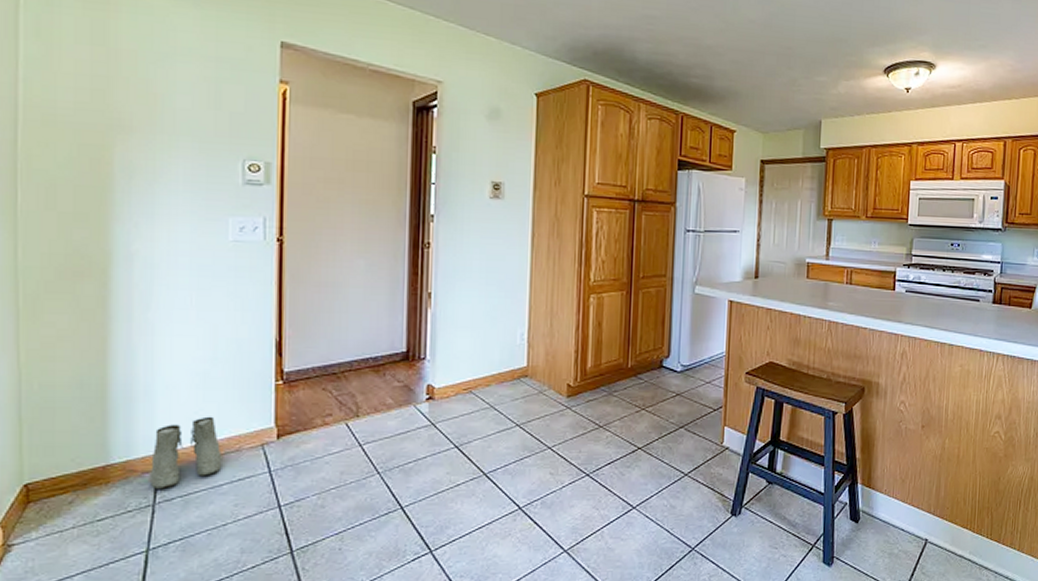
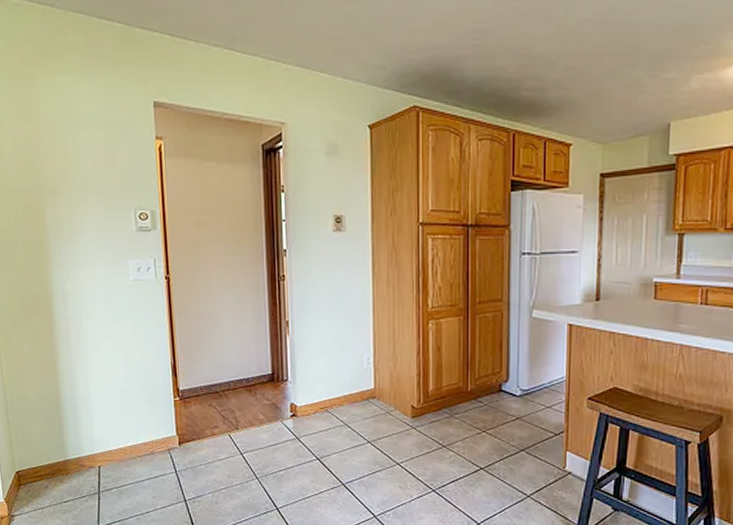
boots: present [150,416,222,489] -> none [94,425,142,481]

